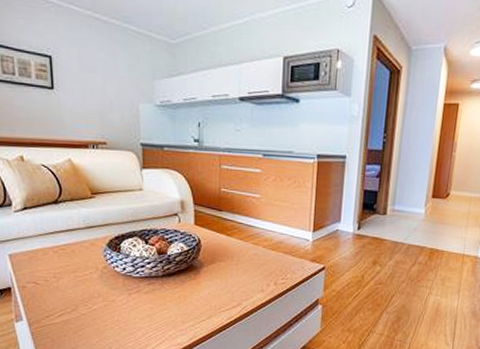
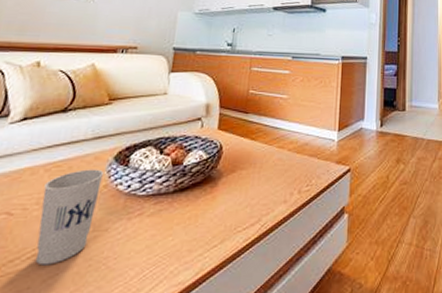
cup: none [56,253,102,322] -> present [35,169,104,266]

